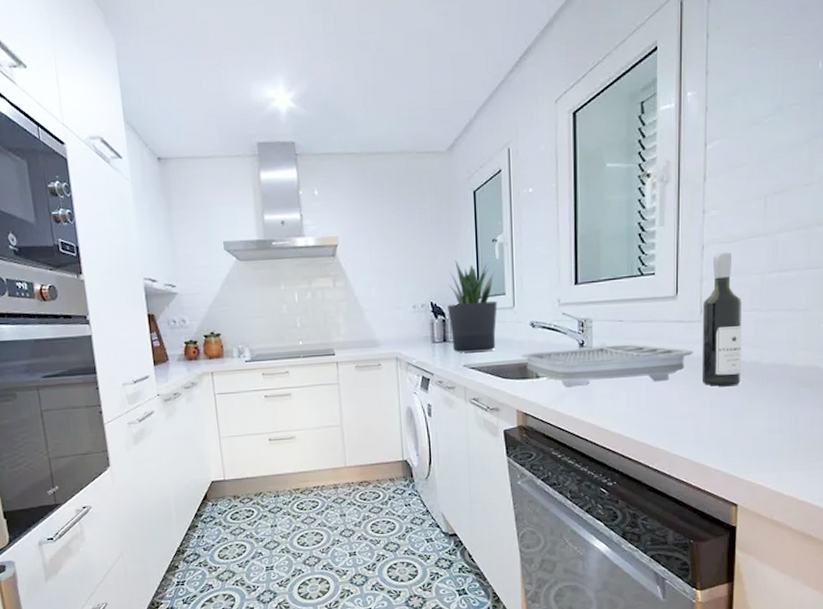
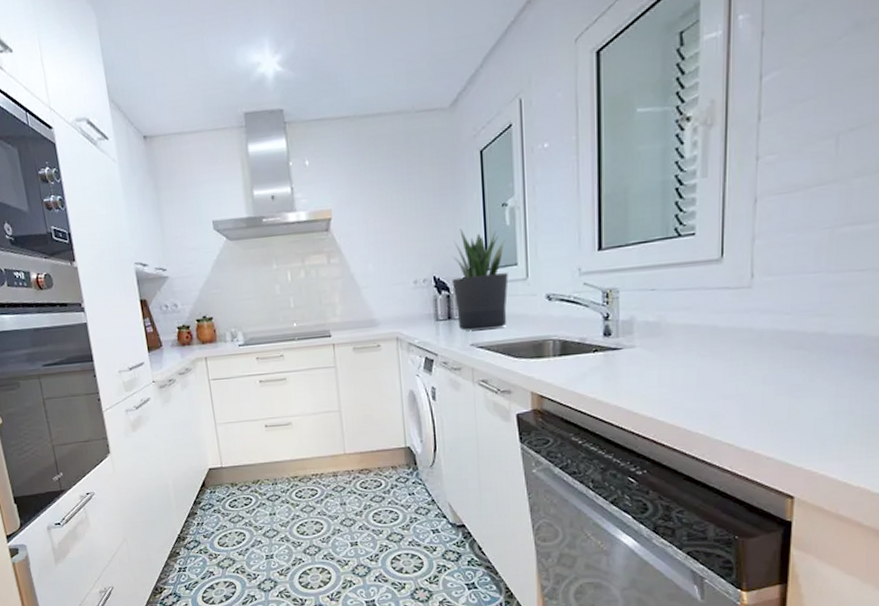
dish rack: present [521,344,694,388] -> none [535,316,742,367]
bottle: present [701,253,742,387] -> none [751,205,804,362]

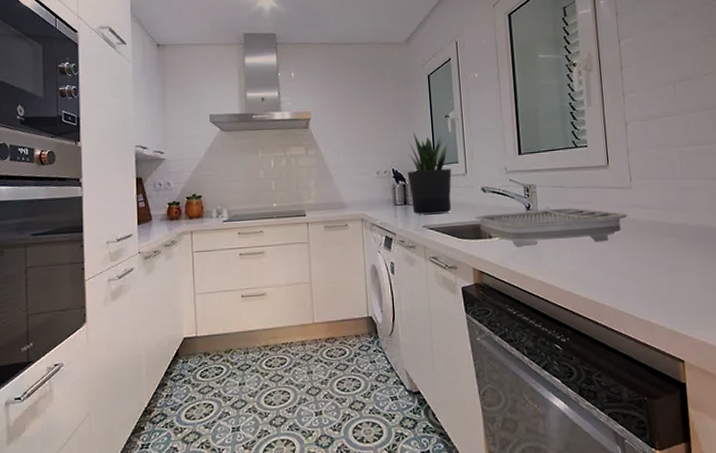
dish rack: none [535,316,742,367] -> present [474,207,628,247]

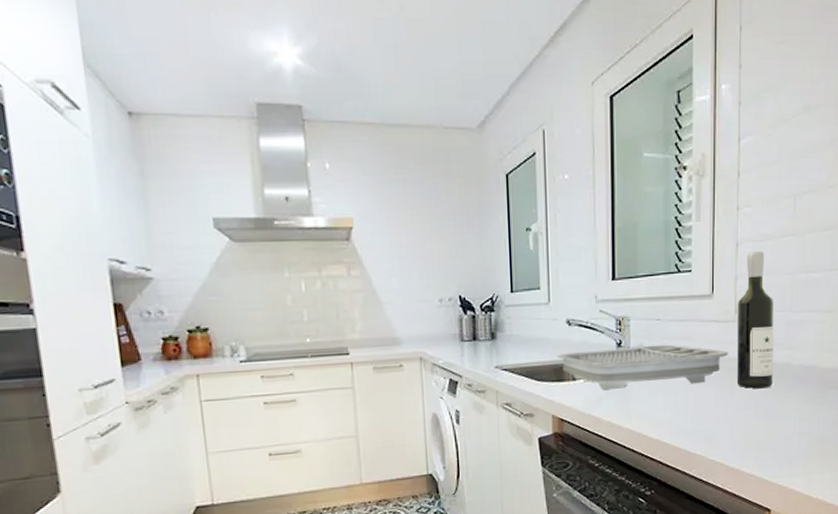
planter: present [407,132,452,215] -> none [477,249,532,353]
bottle: none [631,129,672,247] -> present [736,251,774,389]

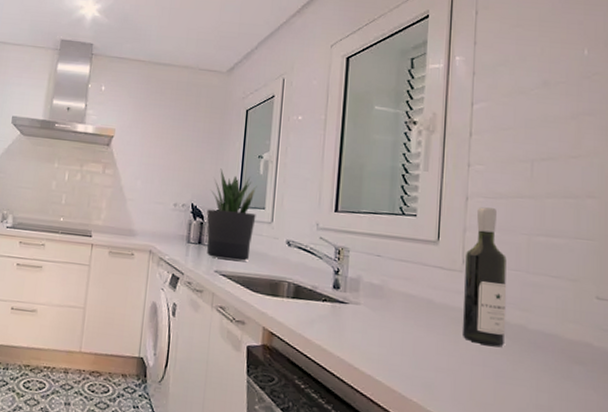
planter: none [477,249,532,353] -> present [206,168,257,262]
dish rack: present [556,344,729,391] -> none [273,270,454,328]

